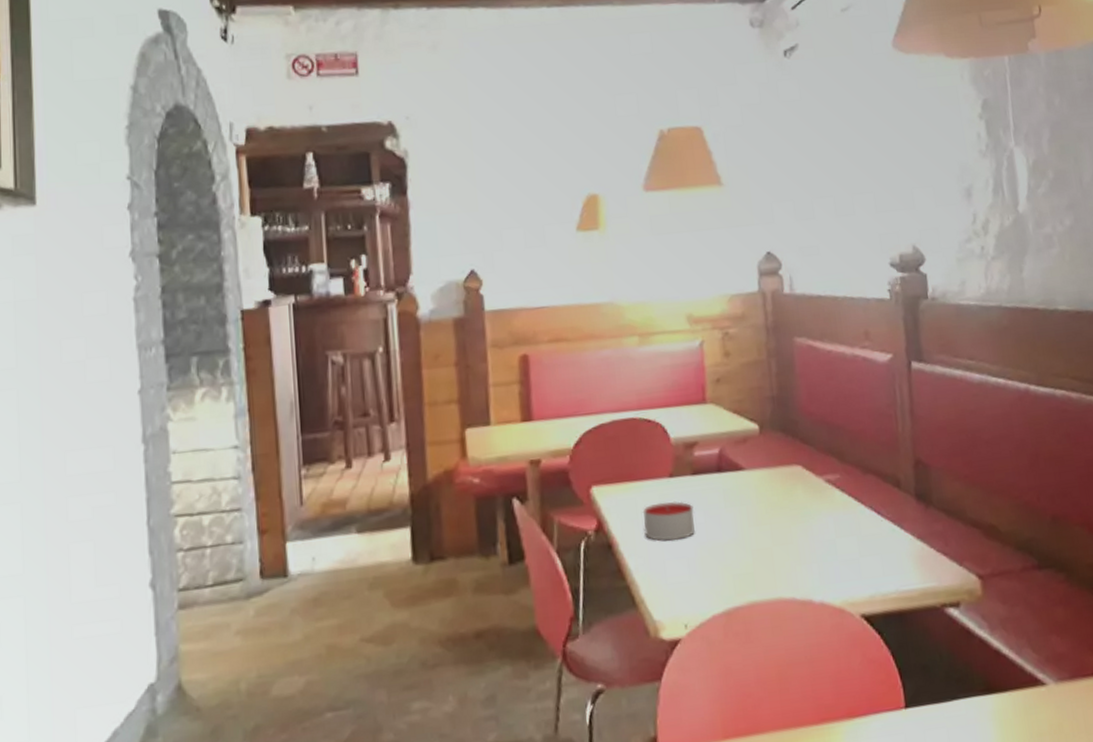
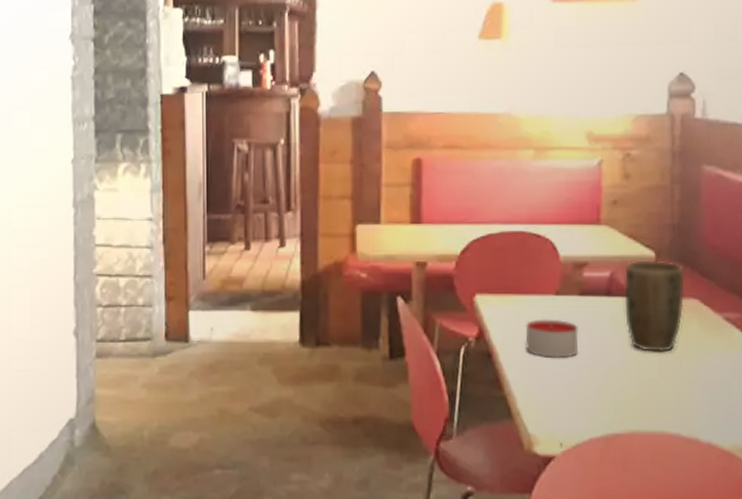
plant pot: none [732,432,789,522] -> present [624,260,685,352]

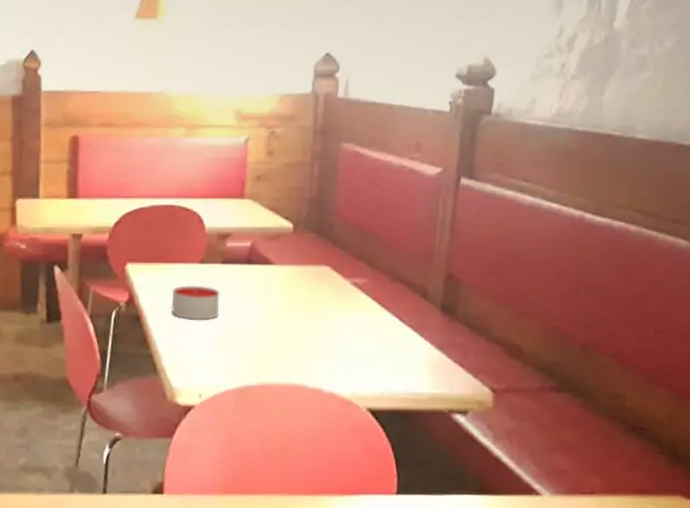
plant pot: present [624,260,685,352] -> none [263,231,318,314]

